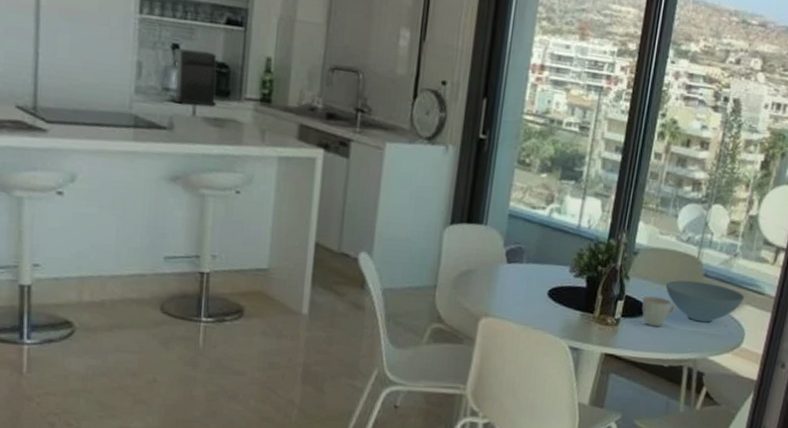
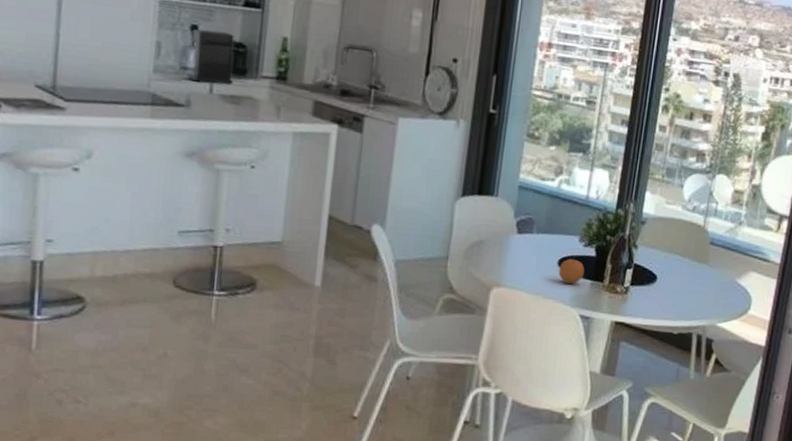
fruit: none [548,289,575,316] -> present [558,258,585,285]
cup: present [642,296,676,327] -> none [650,264,684,295]
bowl: present [665,280,745,323] -> none [673,248,751,290]

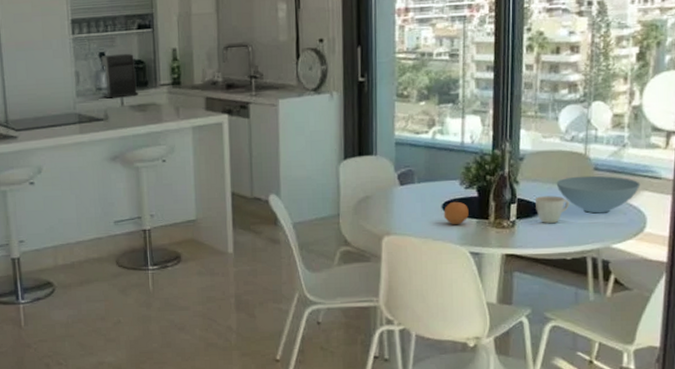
cup: none [650,264,684,295] -> present [536,196,570,224]
bowl: none [673,248,751,290] -> present [556,175,640,214]

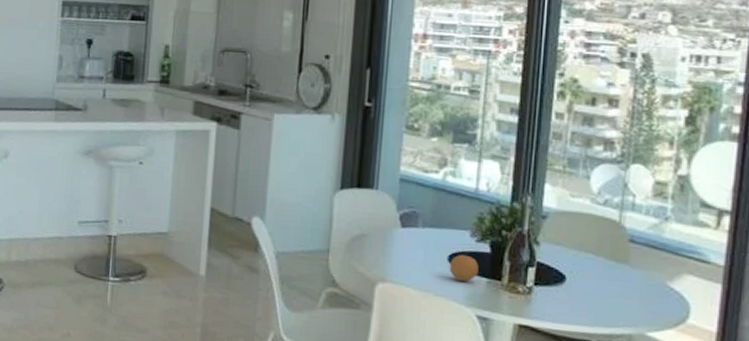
coffee maker: present [101,53,138,100] -> none [83,42,123,90]
cup: present [536,196,570,224] -> none [558,263,599,297]
bowl: present [556,175,640,214] -> none [583,246,684,294]

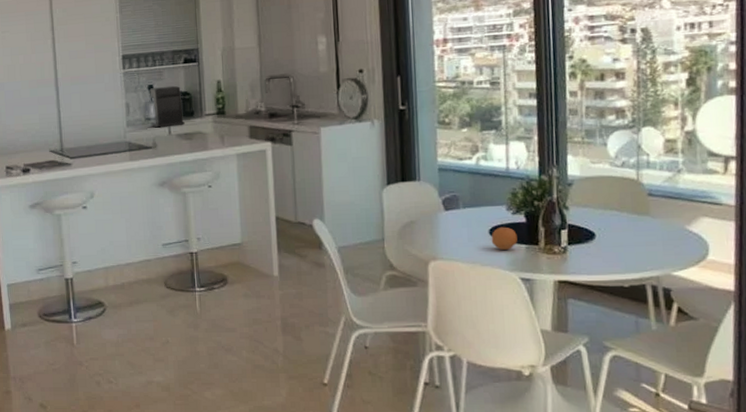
coffee maker: none [83,42,123,90] -> present [149,85,185,129]

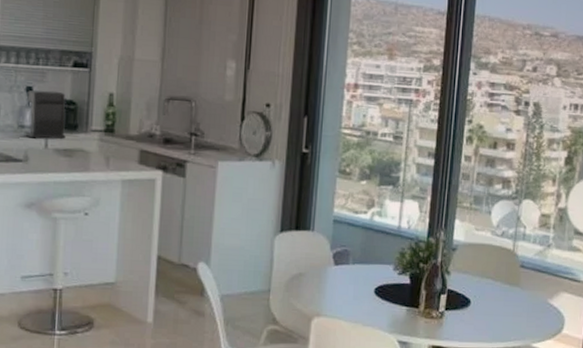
fruit: present [491,226,518,251] -> none [375,286,400,312]

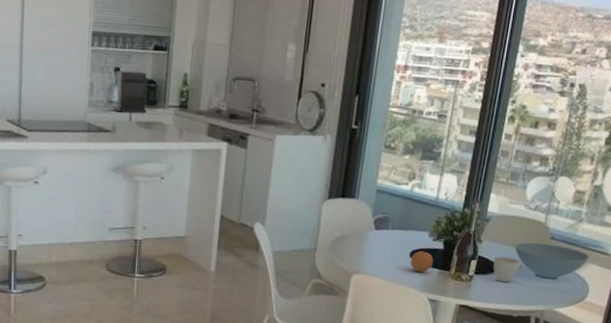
fruit: none [375,286,400,312] -> present [410,250,433,273]
cup: none [464,289,497,318] -> present [493,256,525,283]
bowl: none [485,272,561,311] -> present [514,242,589,279]

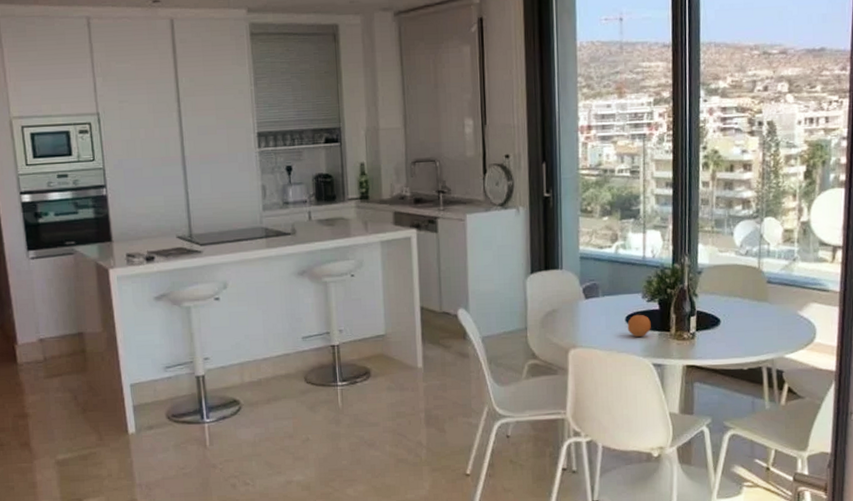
coffee maker: present [112,70,147,114] -> none [288,167,326,214]
cup: present [493,256,525,283] -> none [714,308,746,336]
bowl: present [514,242,589,279] -> none [732,288,810,325]

